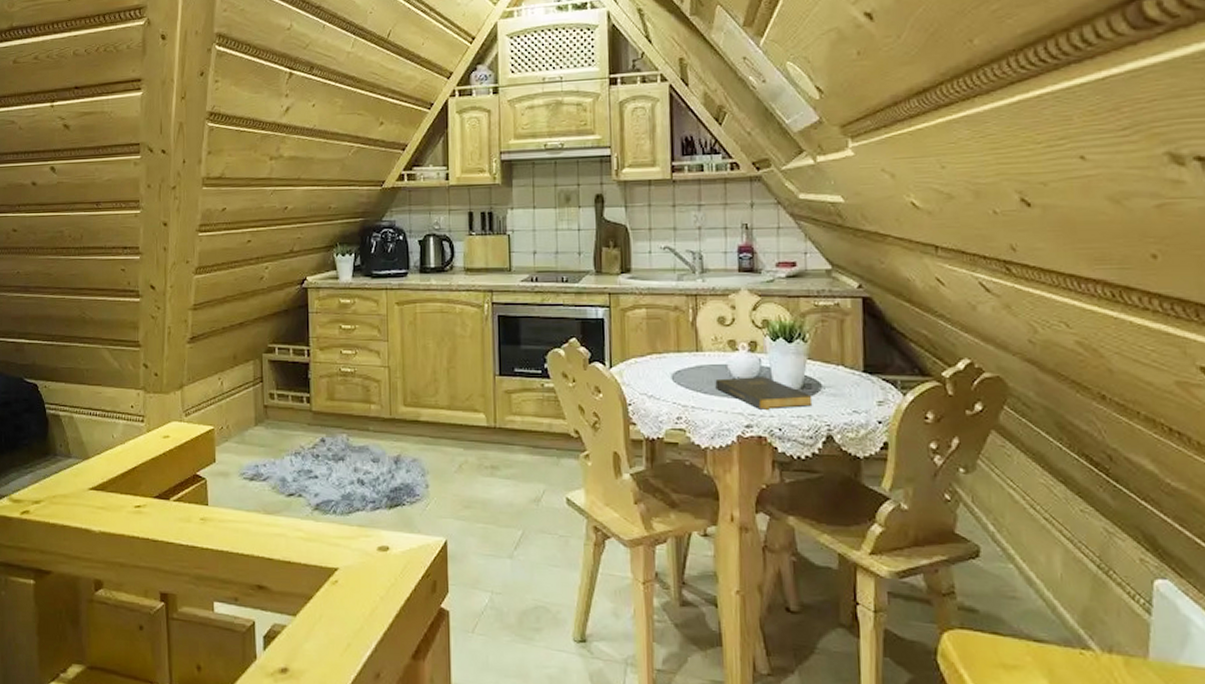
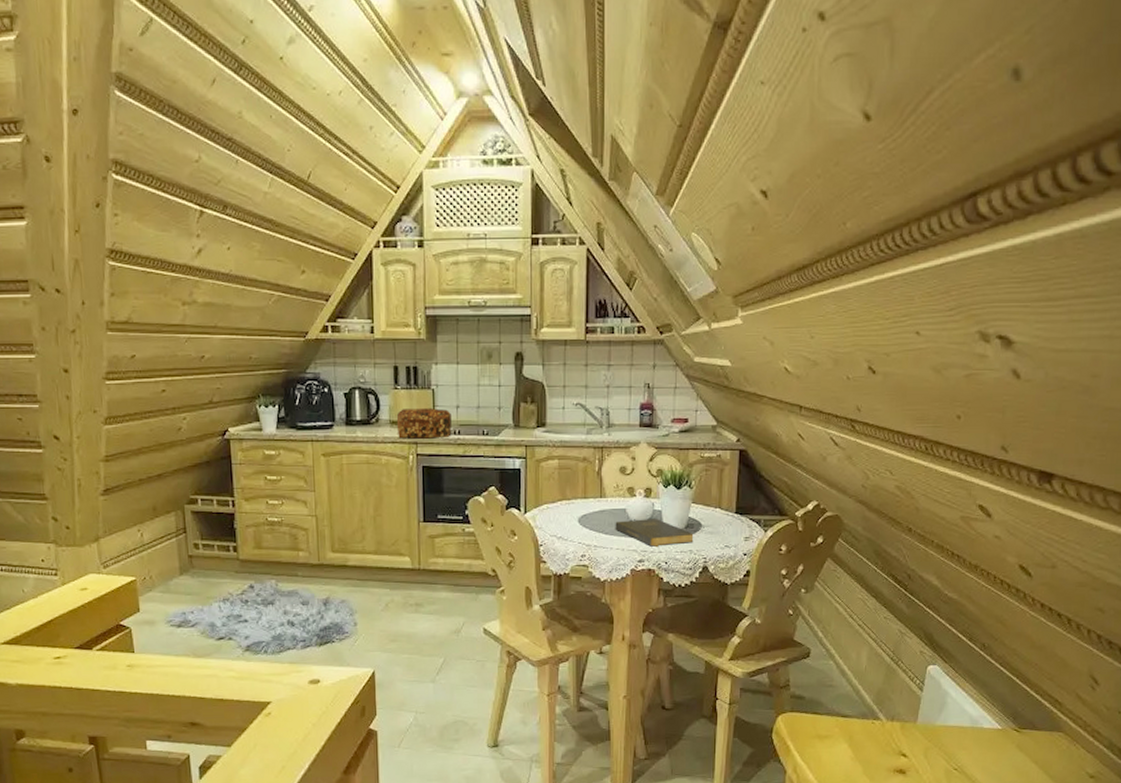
bread loaf: none [471,254,529,287] -> present [396,408,452,439]

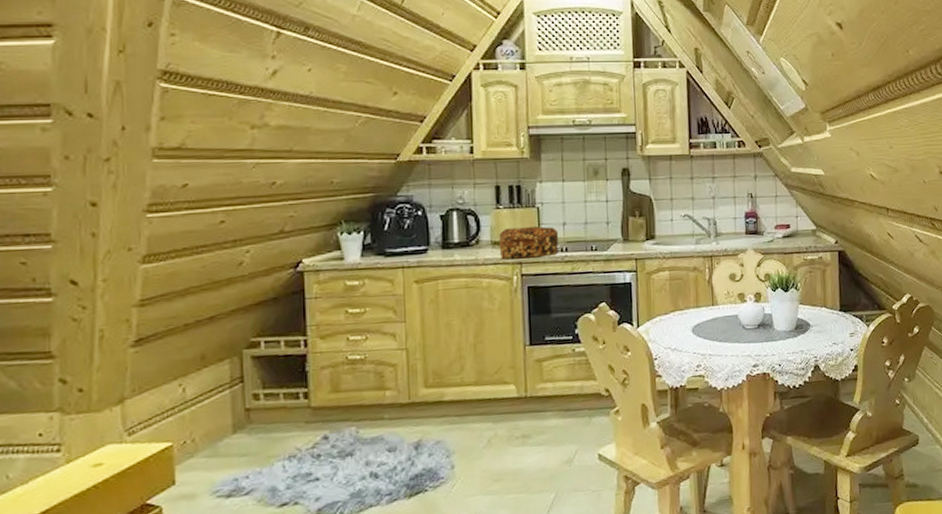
book: present [615,519,694,548] -> none [728,322,804,351]

